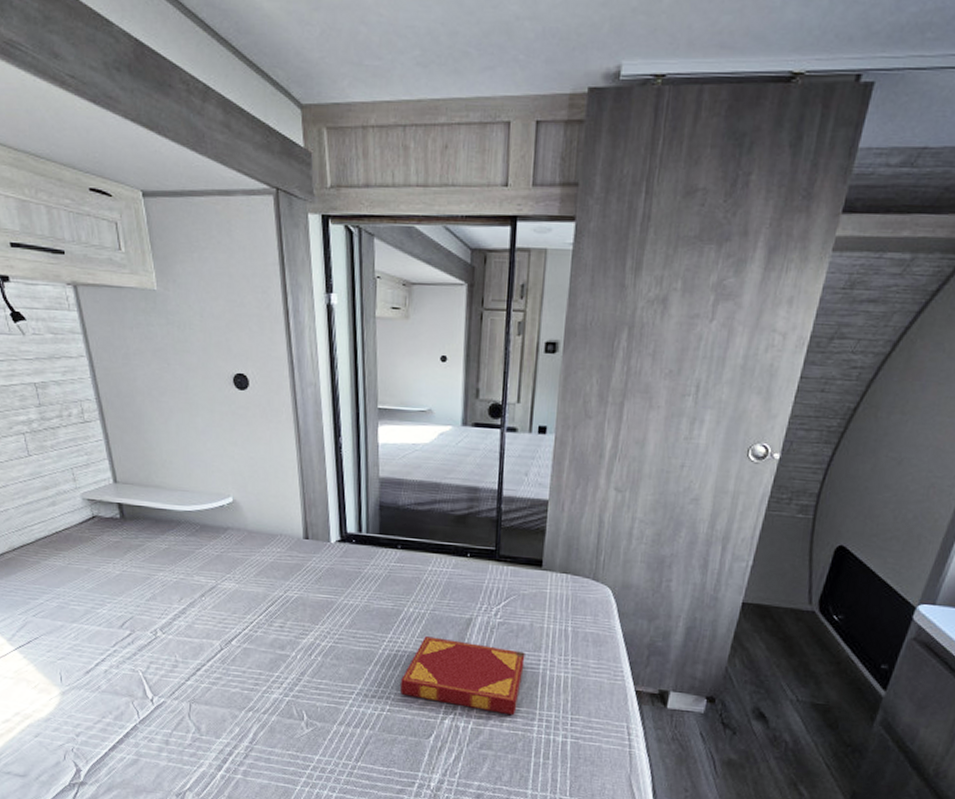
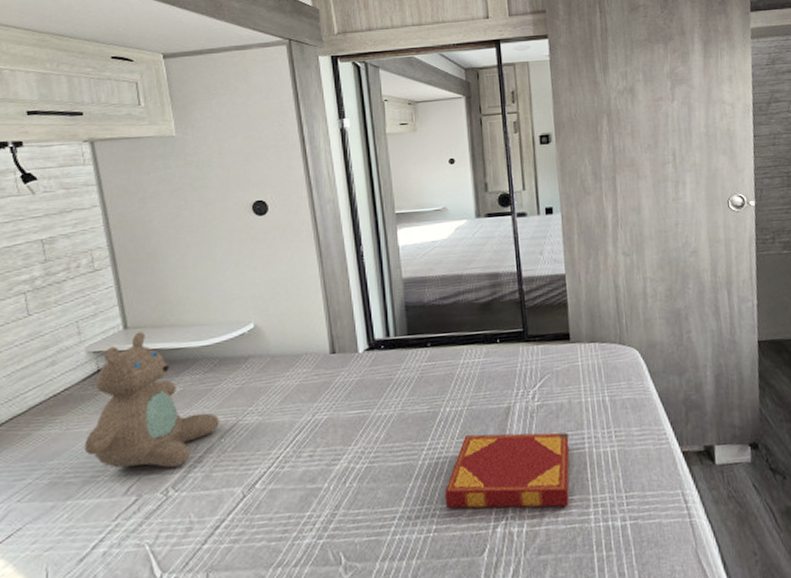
teddy bear: none [85,487,201,614] -> present [84,331,219,468]

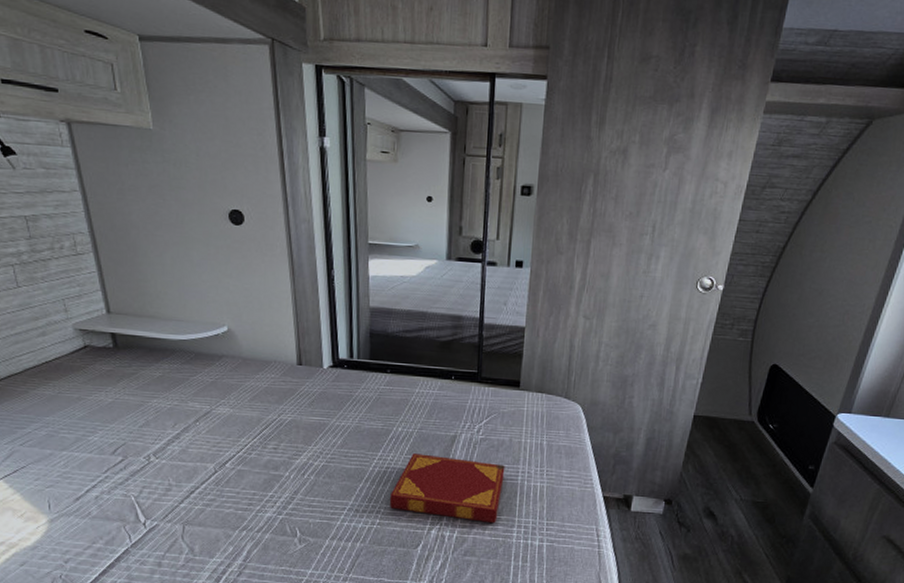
teddy bear: present [84,331,219,468] -> none [75,318,195,440]

